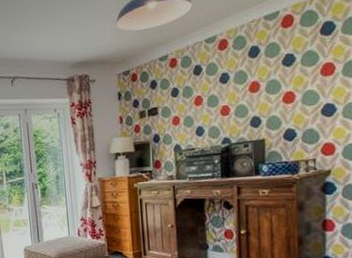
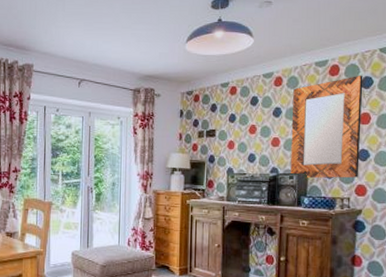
home mirror: none [241,21,325,145] -> present [291,75,363,179]

